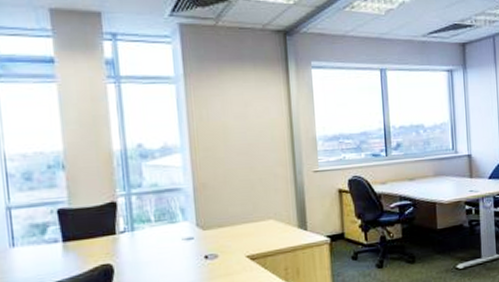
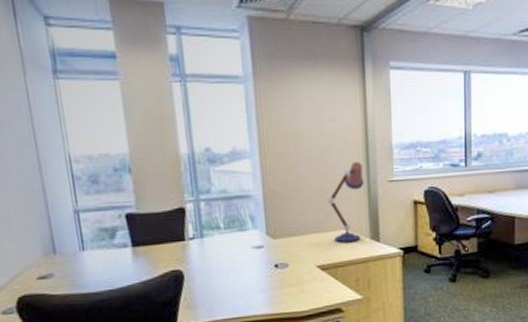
desk lamp: none [255,154,291,232] -> present [327,162,364,242]

